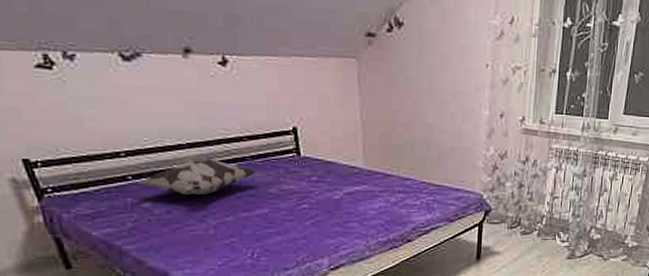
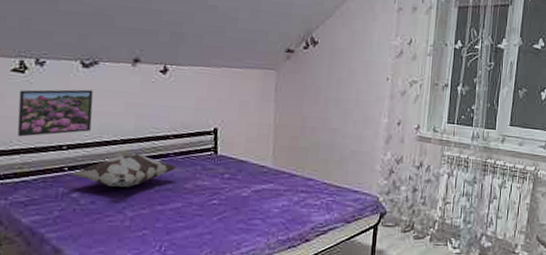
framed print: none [51,87,149,144] -> present [17,89,94,137]

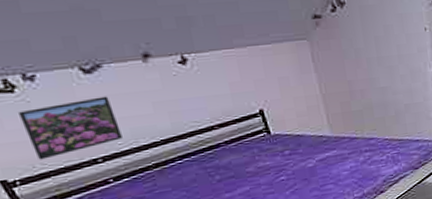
decorative pillow: present [70,153,178,188] -> none [117,150,233,187]

